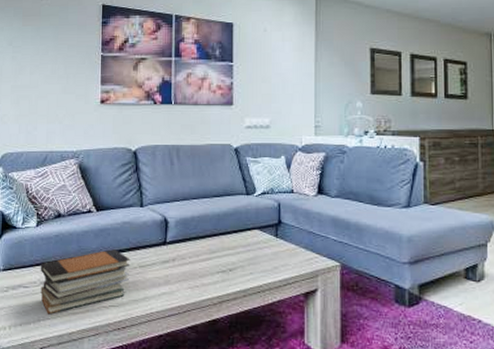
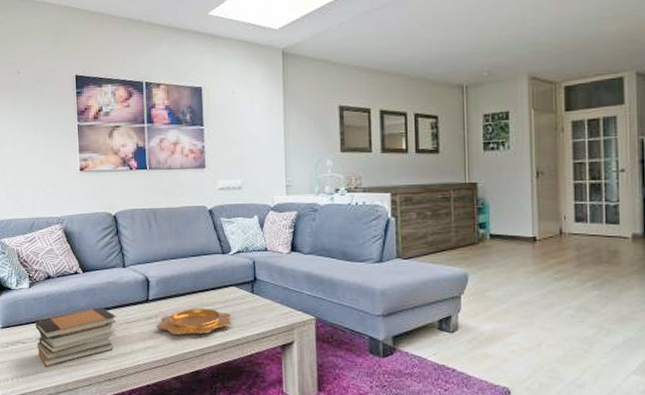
decorative bowl: none [172,251,254,281] -> present [156,308,232,335]

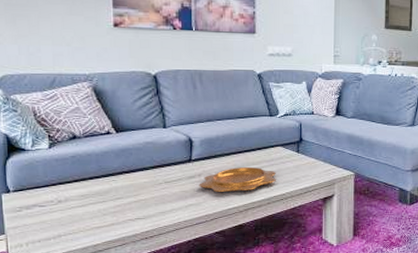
book stack: present [35,307,117,367] -> none [56,168,155,230]

